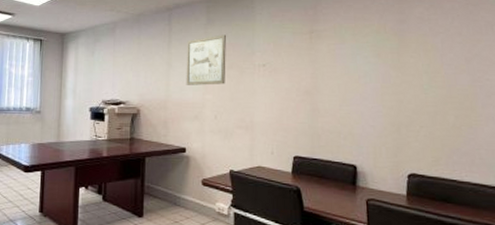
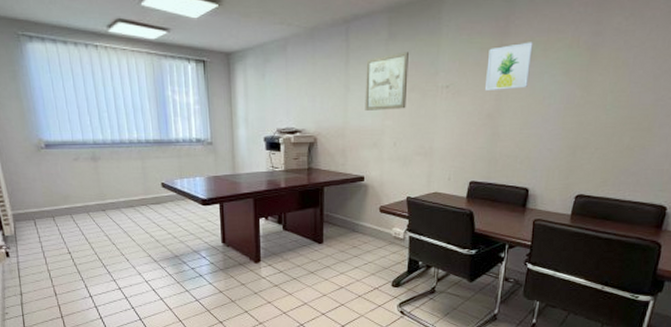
wall art: none [300,28,343,70] -> present [484,42,533,92]

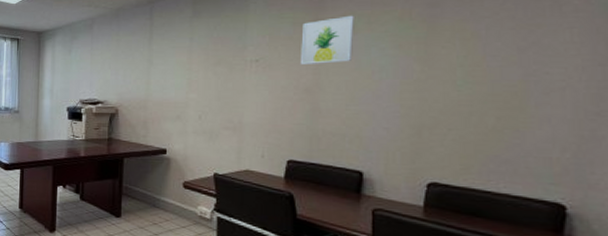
wall art: present [365,51,408,111] -> none [168,27,214,84]

